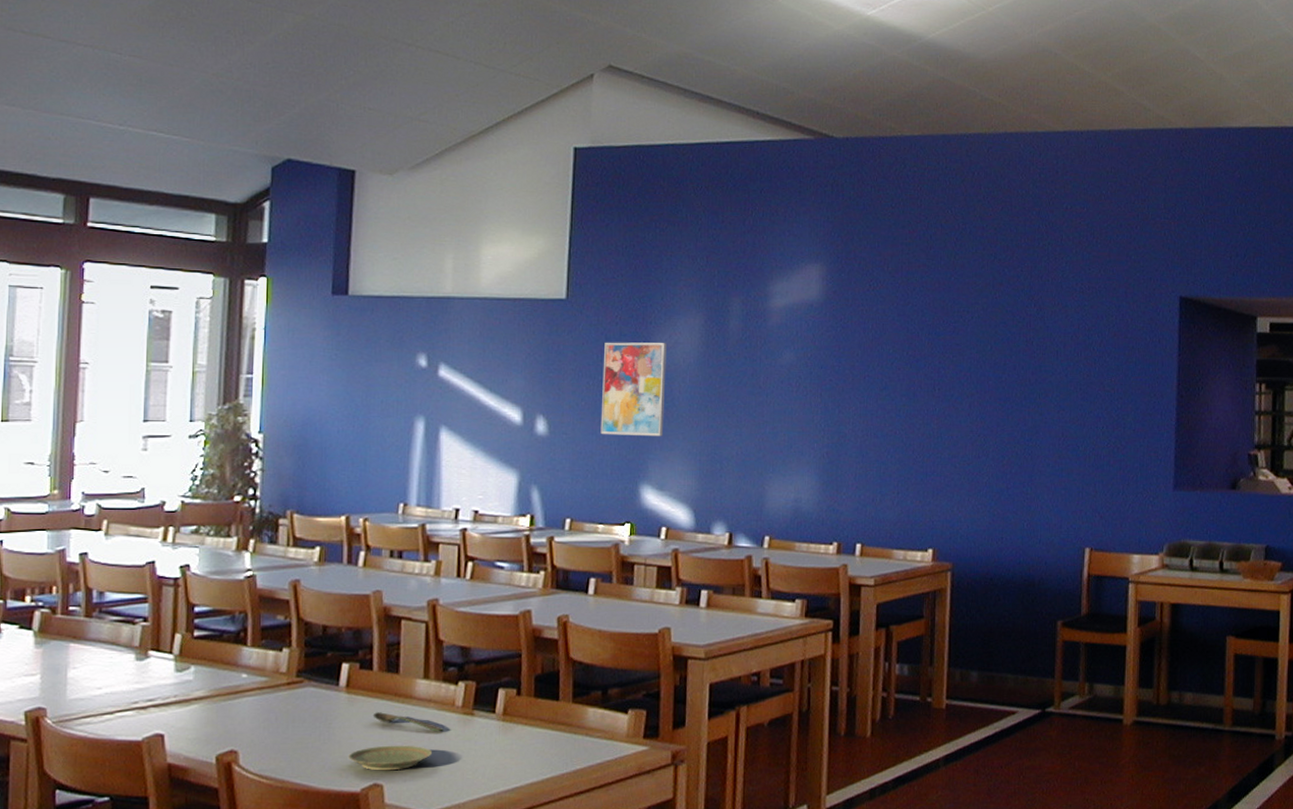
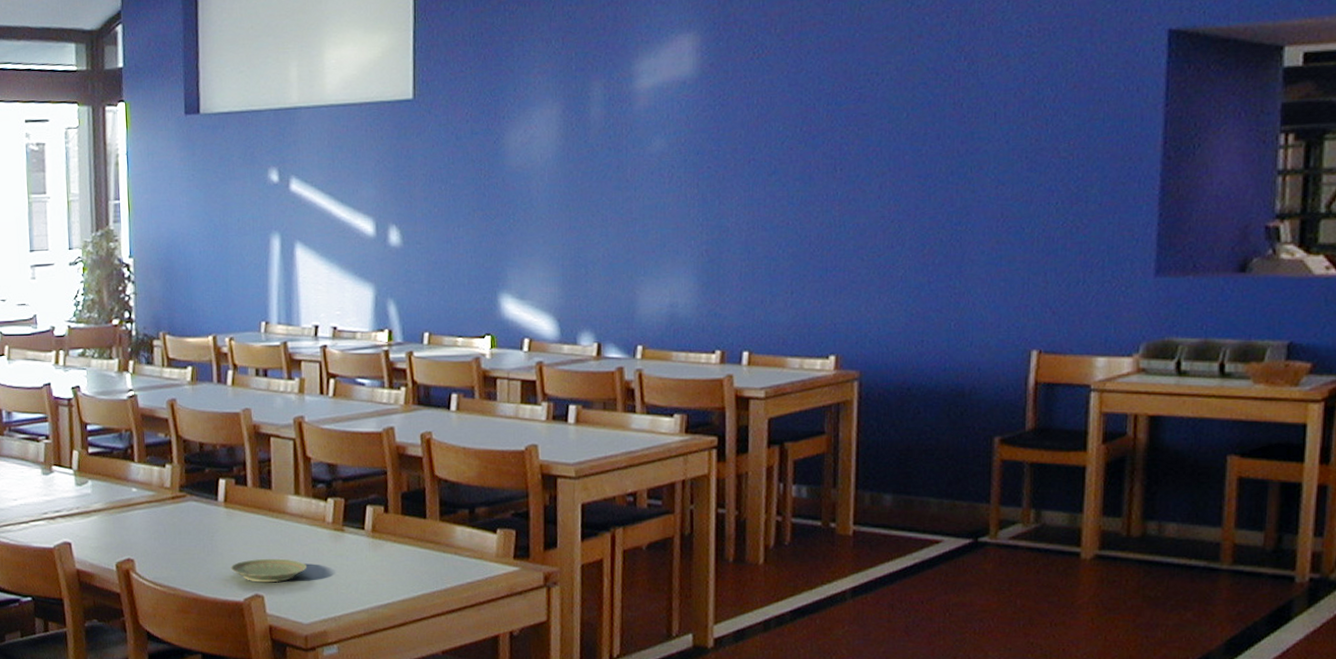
spoon: present [373,712,444,732] -> none [250,526,316,547]
wall art: present [600,342,667,437] -> none [455,139,523,243]

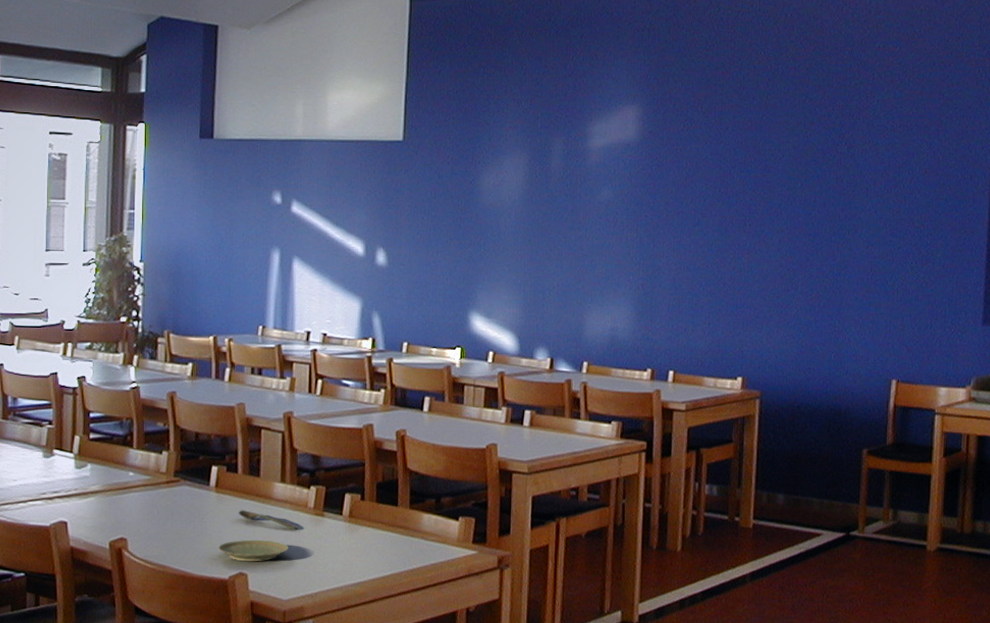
spoon: none [250,526,316,547] -> present [238,510,298,530]

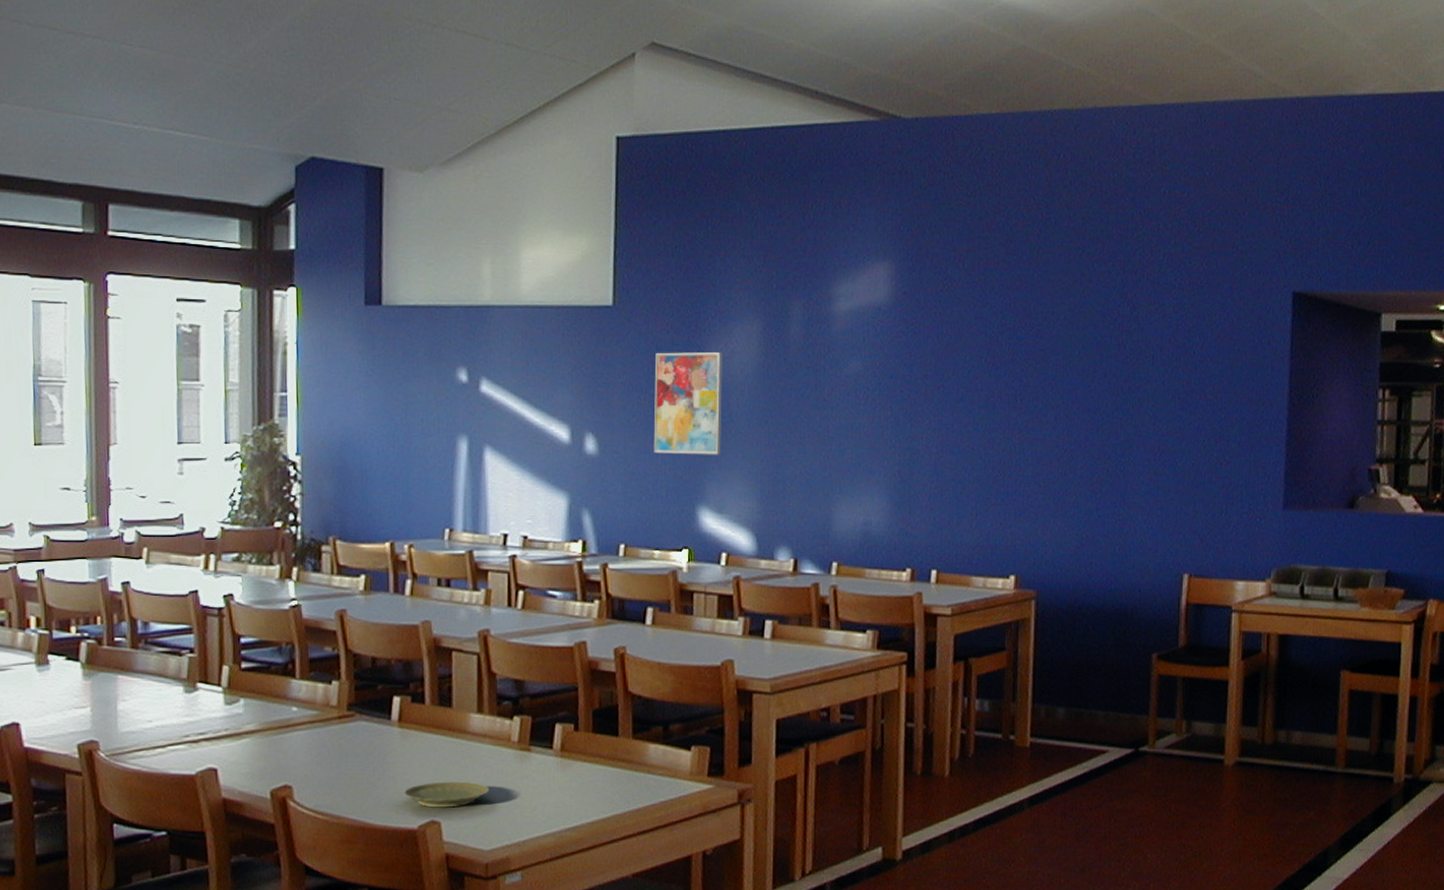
spoon: present [238,510,298,530] -> none [427,747,500,768]
wall art: none [434,180,494,268] -> present [653,352,722,455]

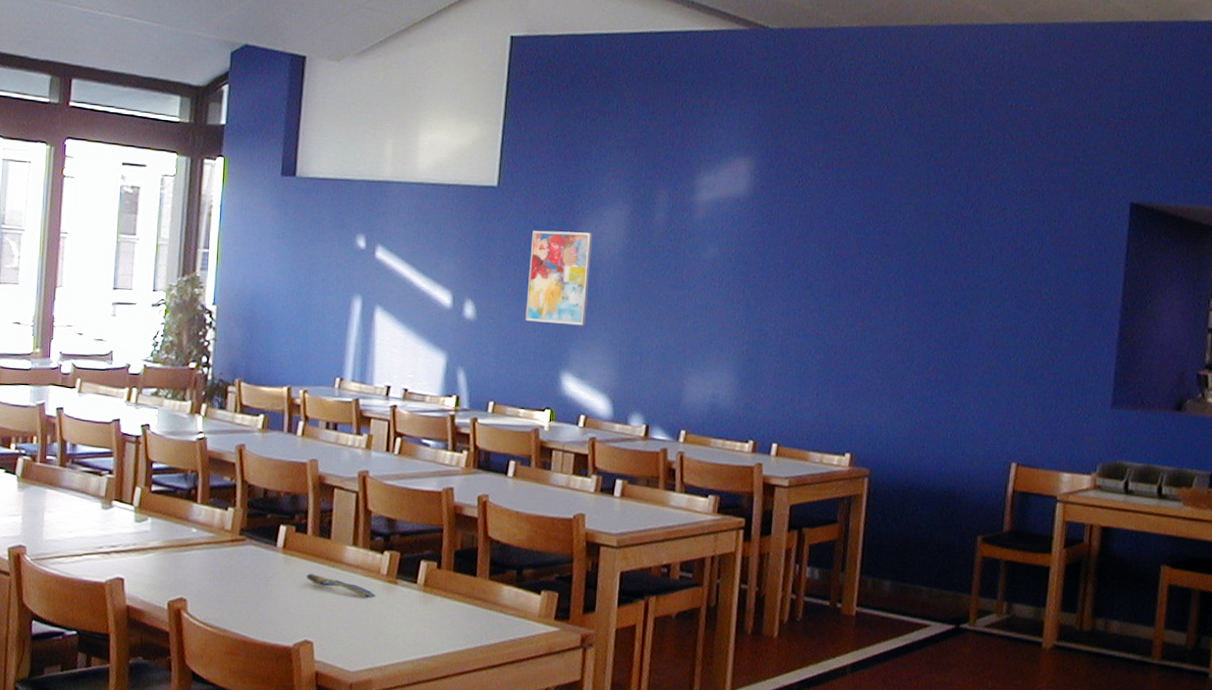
plate: present [404,781,490,808] -> none [283,605,359,630]
spoon: none [427,747,500,768] -> present [306,574,369,597]

